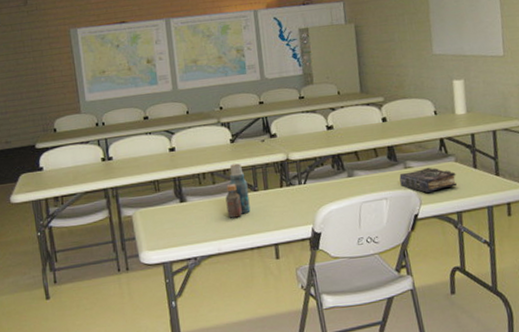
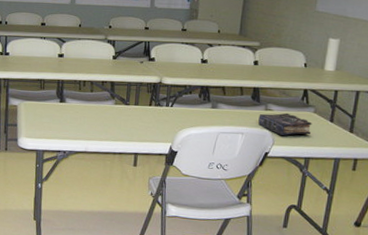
bottle: present [225,163,251,218] -> none [99,77,121,124]

